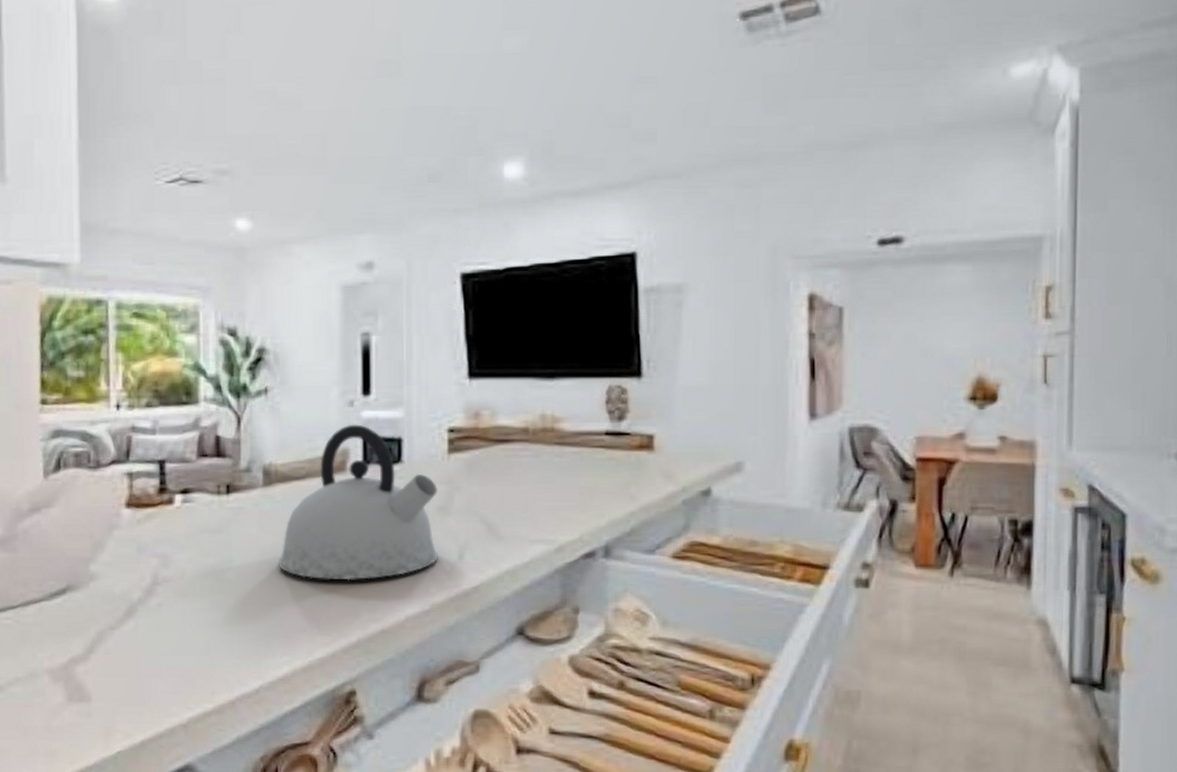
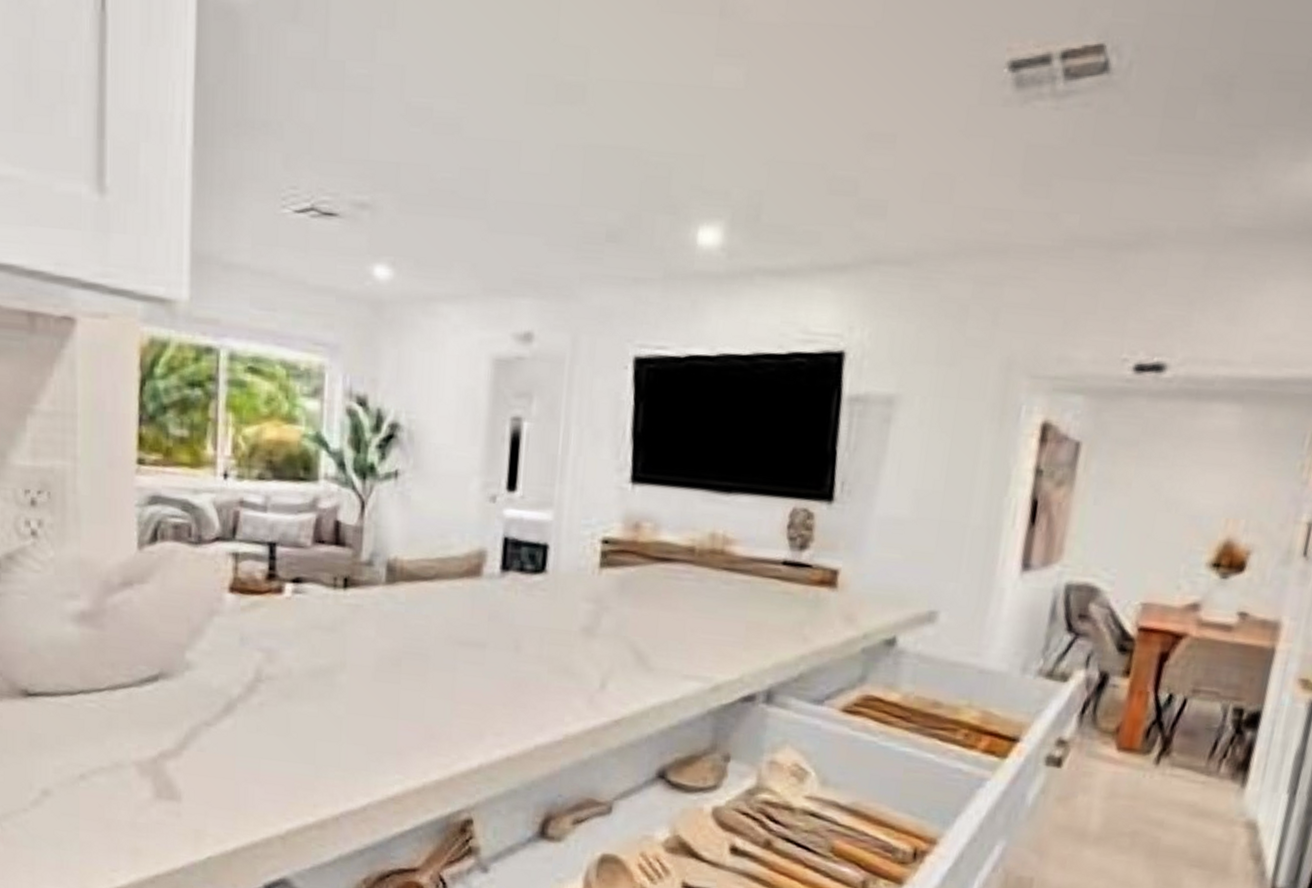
kettle: present [277,424,438,581] -> none [396,522,585,701]

